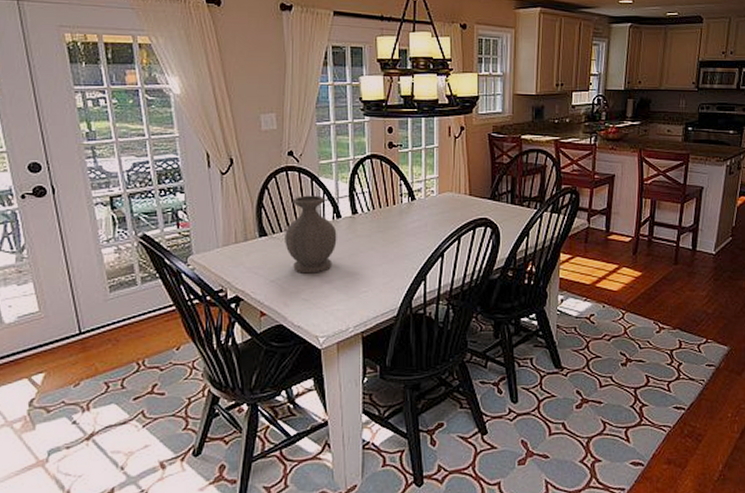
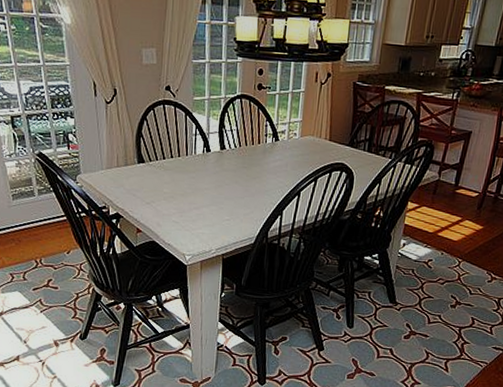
vase: present [285,195,337,274] -> none [160,128,206,200]

